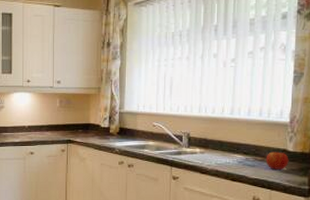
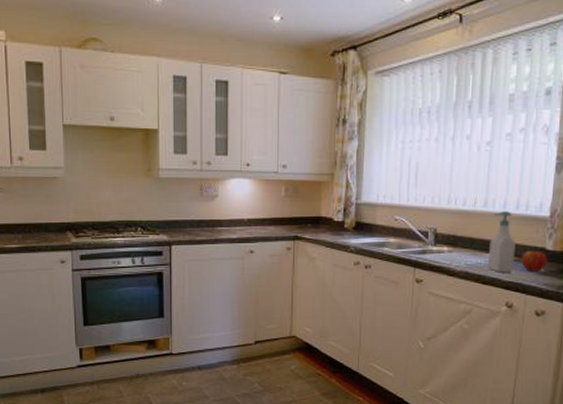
soap bottle: none [235,118,260,171] -> present [487,211,516,273]

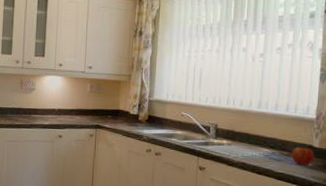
soap bottle: present [487,211,516,273] -> none [261,112,286,166]

